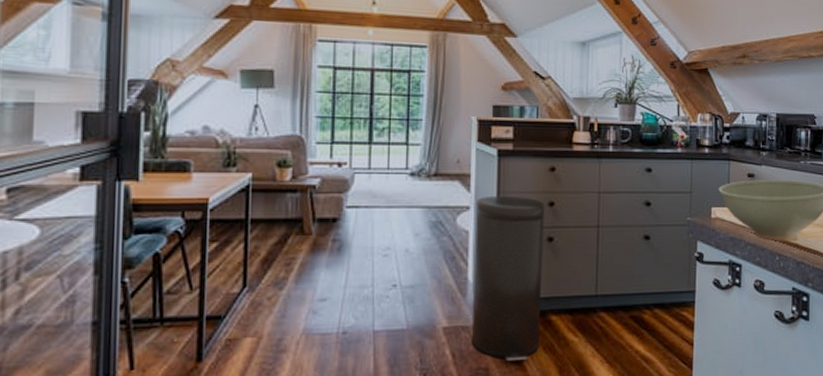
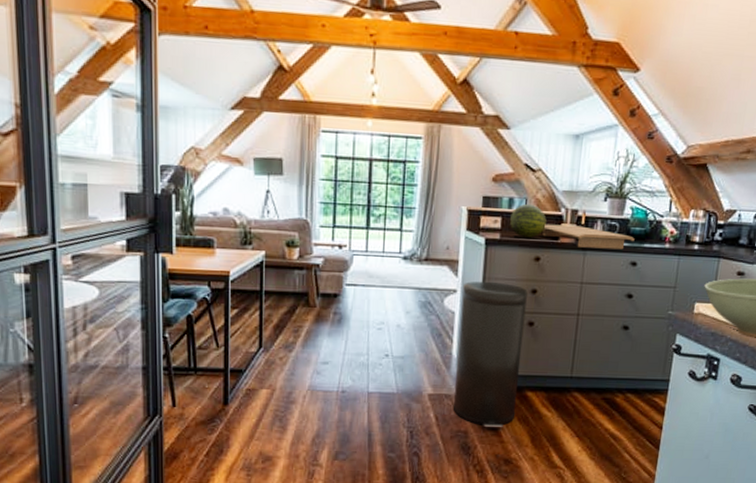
fruit: none [521,112,559,149] -> present [509,203,547,239]
cutting board: none [556,132,648,156] -> present [542,224,635,250]

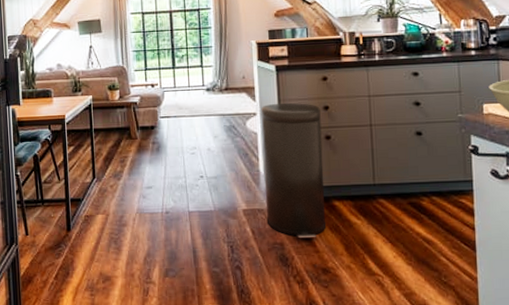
fruit: present [509,203,547,239] -> none [294,31,328,62]
cutting board: present [542,224,635,250] -> none [326,45,412,65]

